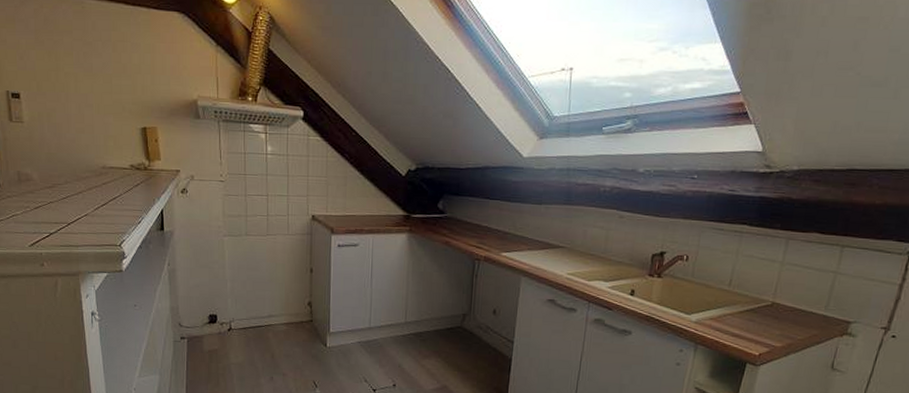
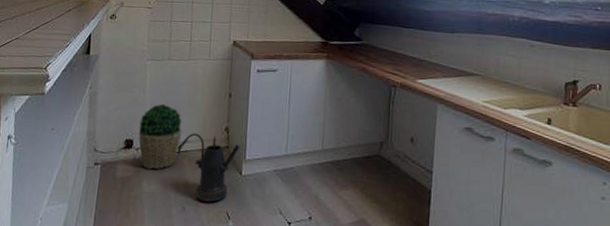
potted plant: none [221,279,265,343] -> present [138,103,182,170]
watering can: none [261,308,324,373] -> present [177,133,240,203]

